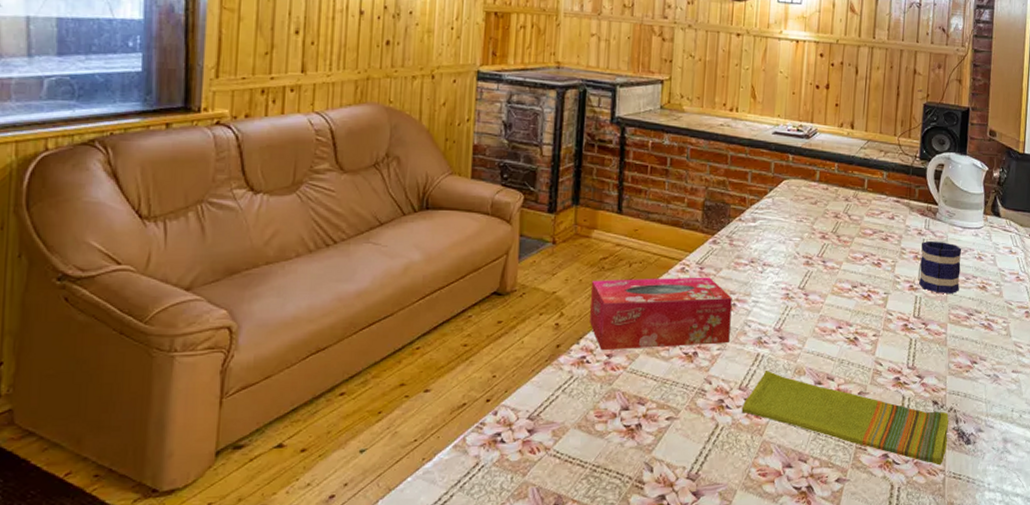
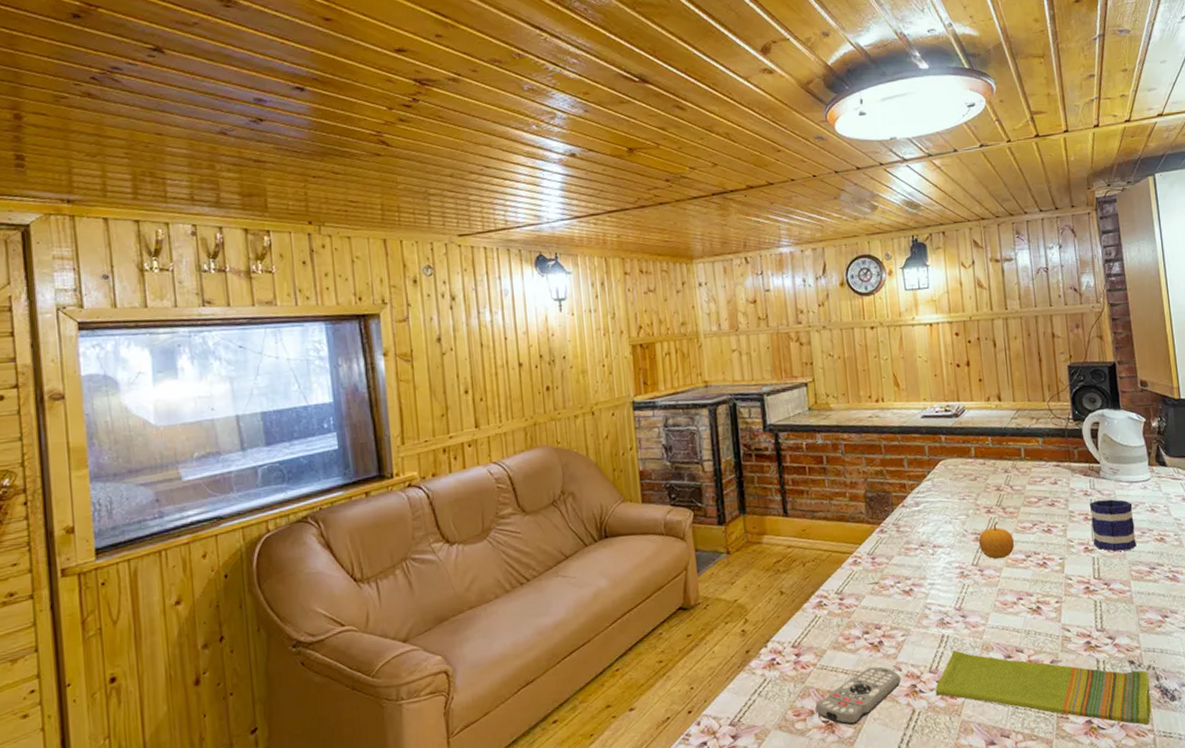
tissue box: present [590,277,732,351] -> none [769,566,912,651]
remote control: none [618,377,709,433] -> present [815,666,901,726]
fruit: none [808,248,844,286] -> present [978,522,1015,559]

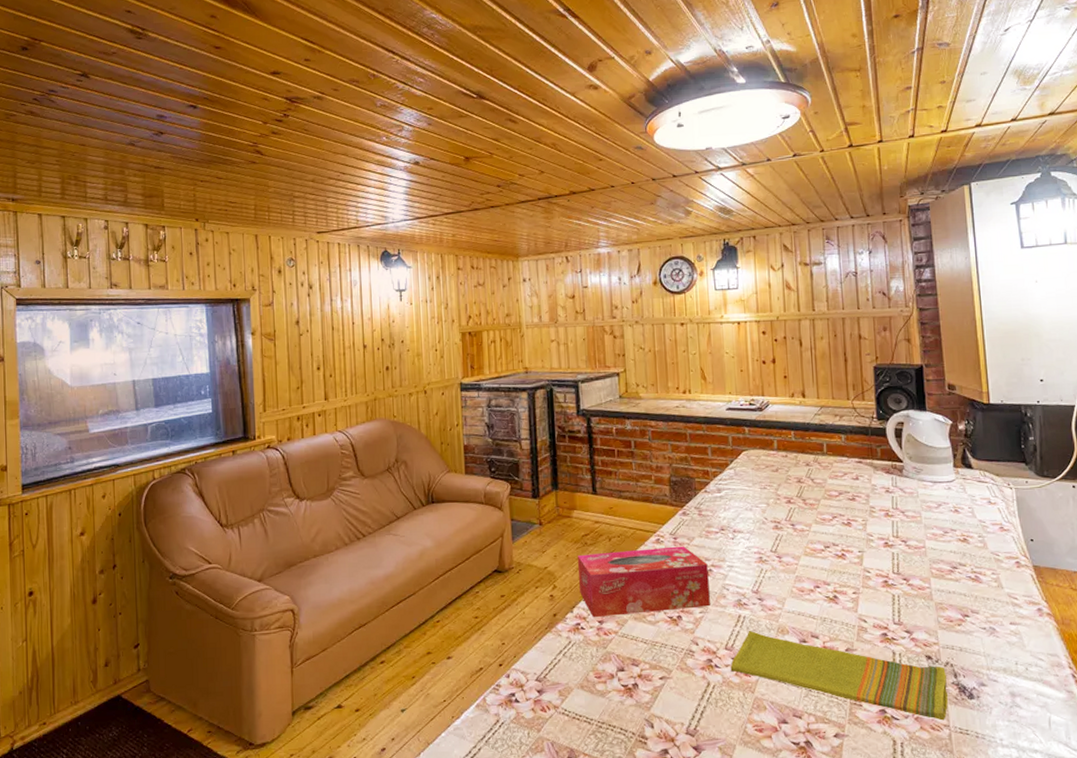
tissue box: none [769,566,912,651] -> present [577,546,710,618]
remote control: present [815,666,901,726] -> none [615,639,697,692]
fruit: present [978,522,1015,559] -> none [777,512,814,548]
mug: present [1089,499,1137,552] -> none [890,497,938,549]

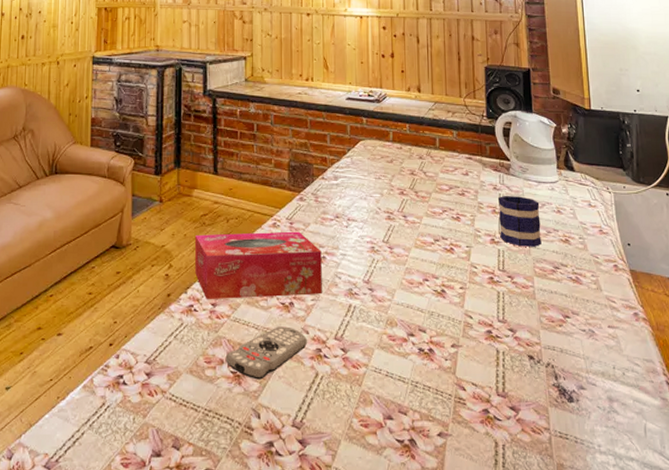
remote control: none [615,639,697,692] -> present [225,326,307,380]
dish towel: present [730,630,948,721] -> none [339,320,549,424]
mug: none [890,497,938,549] -> present [497,195,542,247]

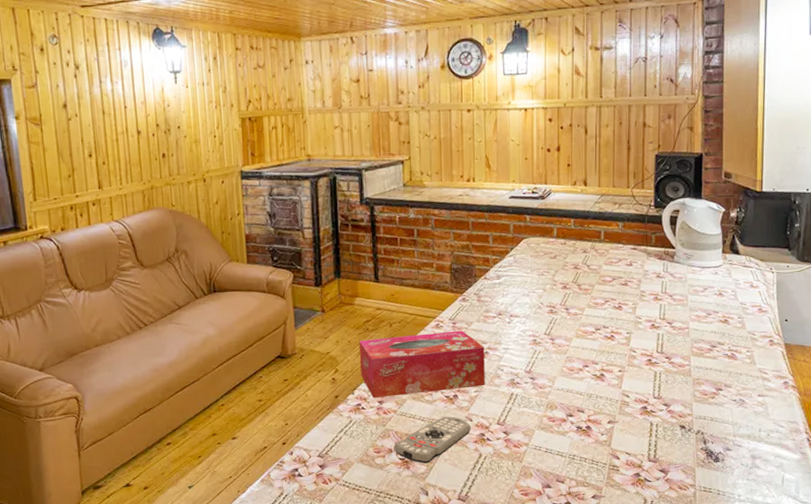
mug: present [497,195,542,247] -> none [660,282,702,330]

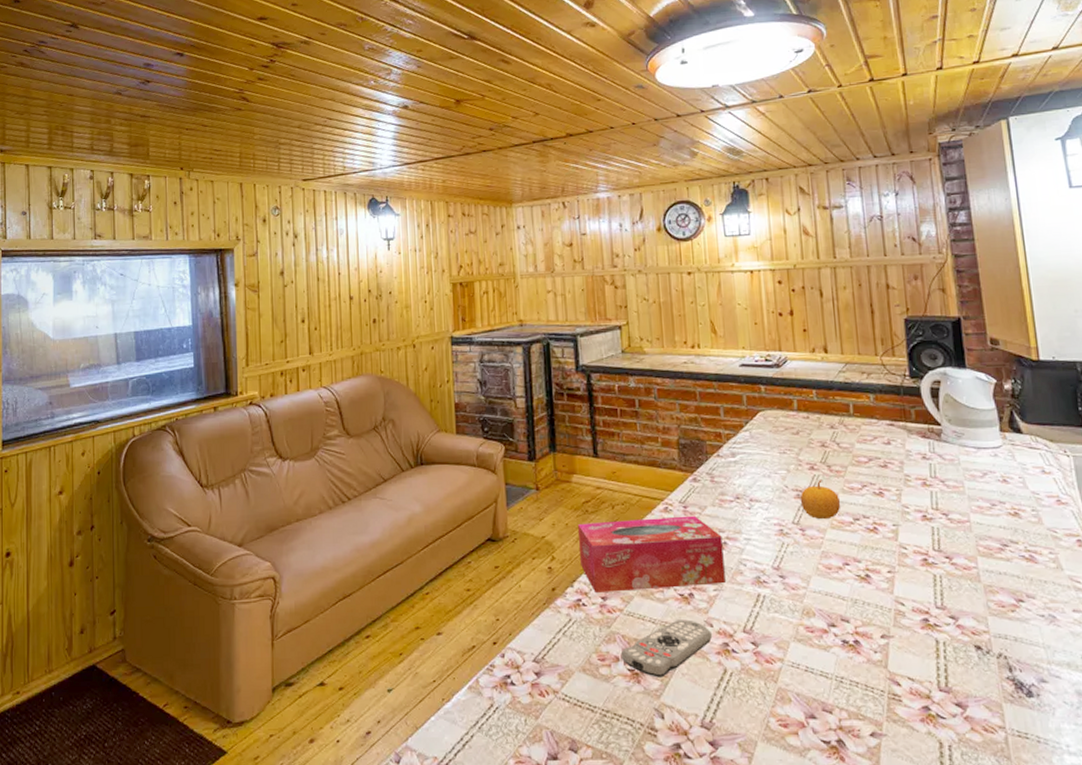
fruit: none [552,297,586,330] -> present [800,480,841,520]

